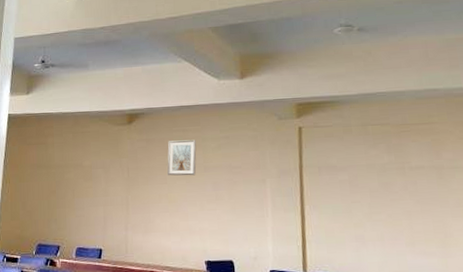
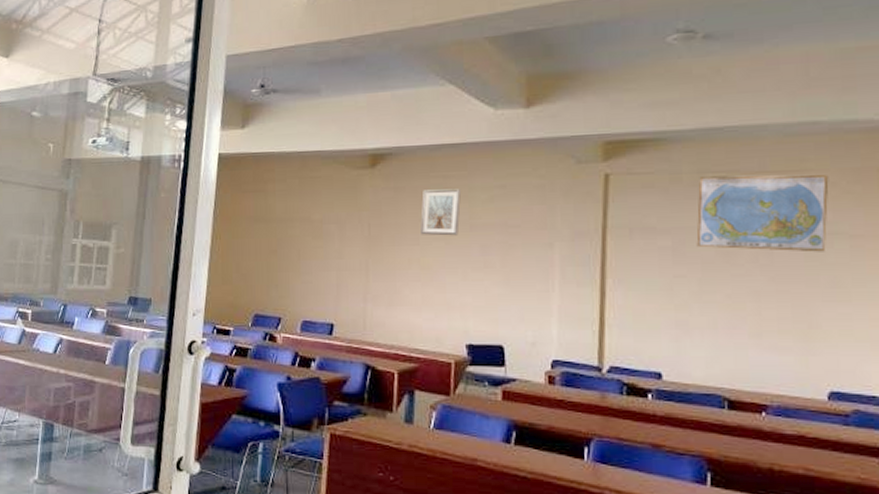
world map: none [363,126,451,182] -> present [696,174,829,252]

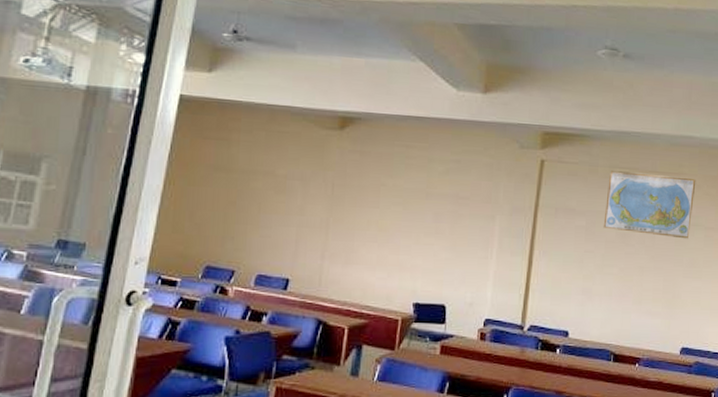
picture frame: present [420,188,461,236] -> none [381,157,421,202]

